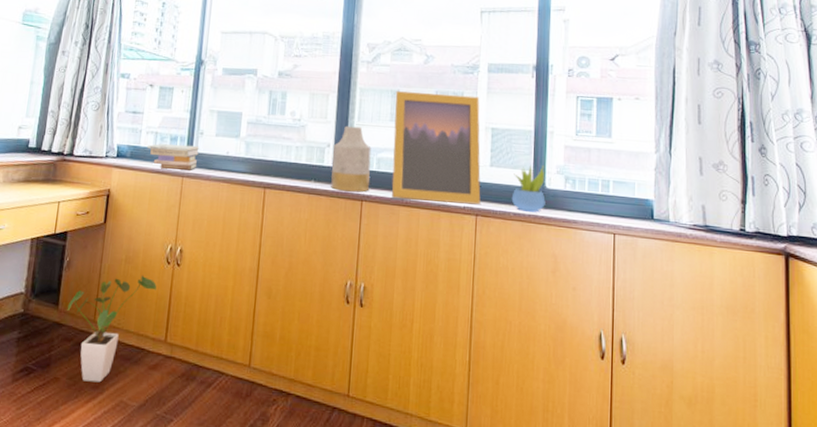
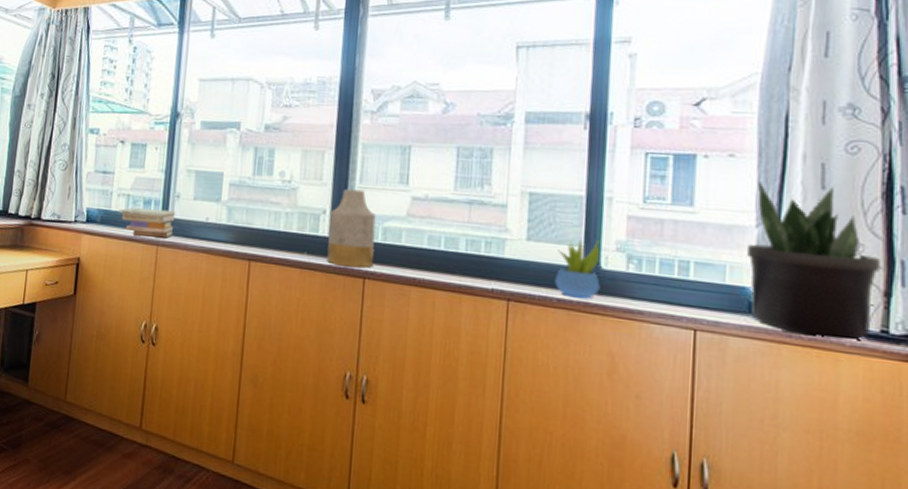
house plant: present [67,275,157,383] -> none [37,353,130,468]
picture frame: present [391,91,481,205] -> none [400,147,514,288]
planter: none [650,118,738,237] -> present [747,181,880,340]

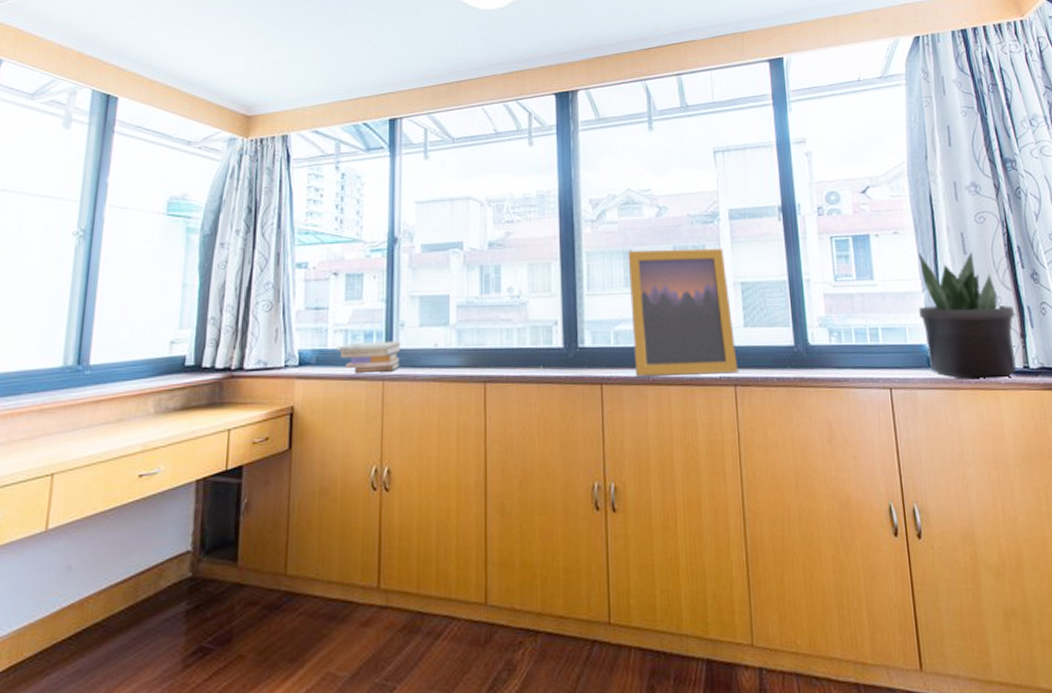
vase: present [327,188,376,268] -> none [561,297,608,375]
picture frame: none [400,147,514,288] -> present [627,248,738,376]
succulent plant: present [554,239,601,299] -> none [771,318,811,375]

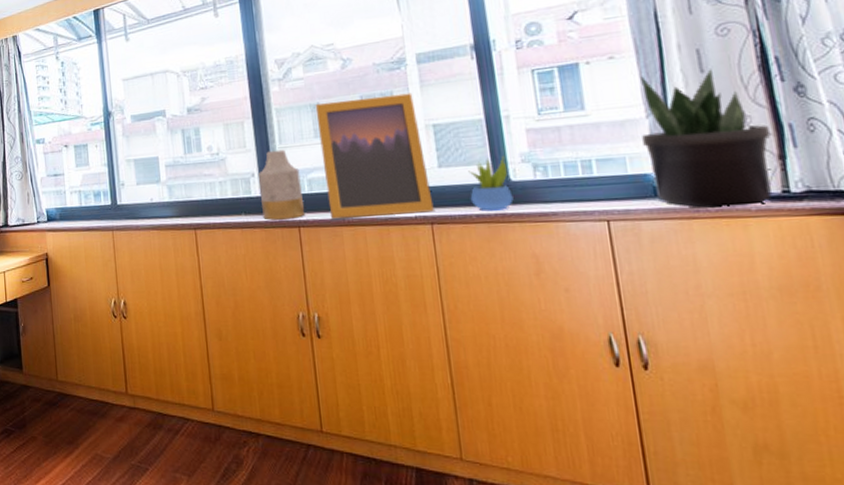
books: present [336,340,401,374] -> none [74,197,124,226]
vase: none [561,297,608,375] -> present [258,149,304,220]
succulent plant: none [771,318,811,375] -> present [468,155,514,211]

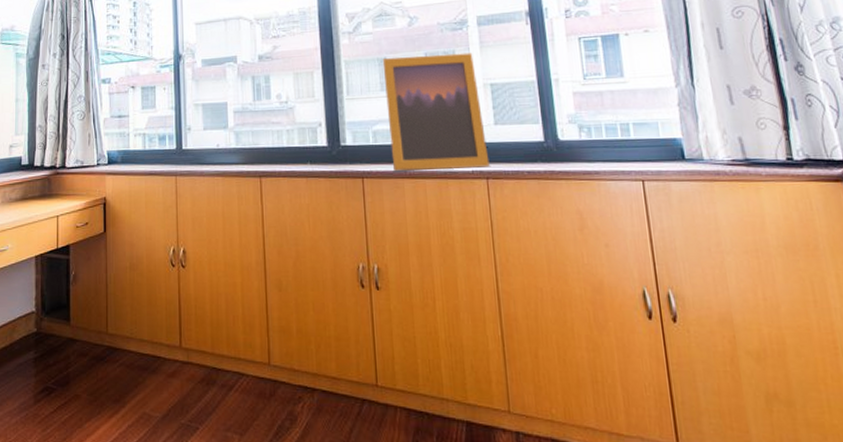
vase: present [258,149,304,220] -> none [325,101,368,170]
succulent plant: present [468,155,514,211] -> none [521,115,561,168]
planter: present [640,69,772,208] -> none [671,46,778,171]

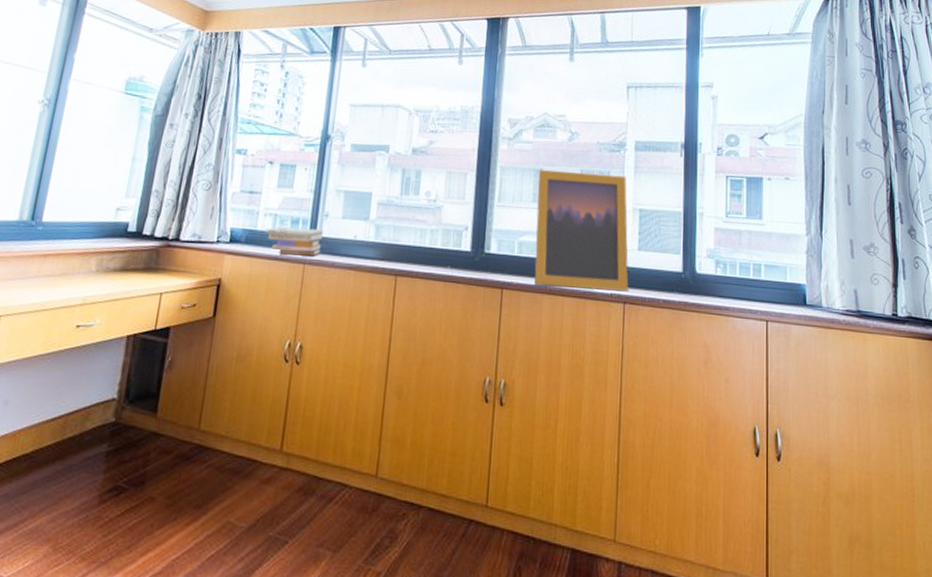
books: none [137,142,189,171] -> present [265,227,324,257]

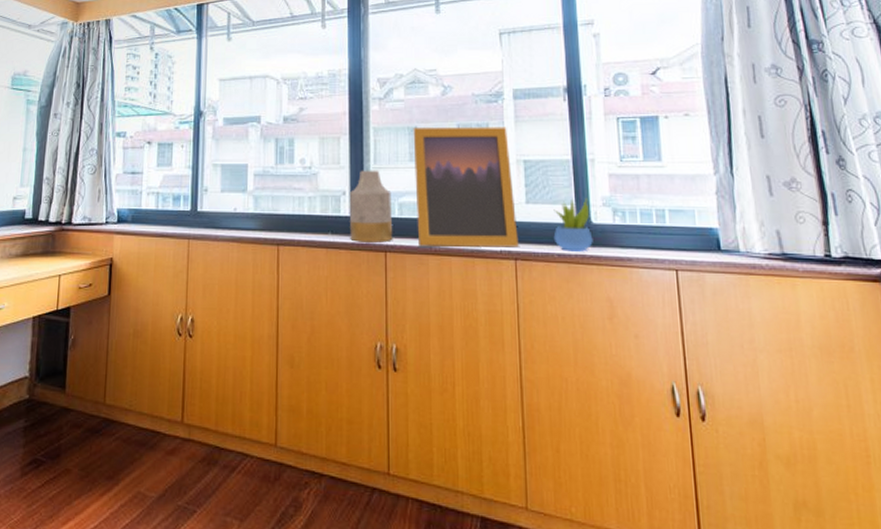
books: present [265,227,324,257] -> none [149,204,204,232]
vase: none [469,207,513,279] -> present [349,170,392,243]
succulent plant: none [660,248,696,299] -> present [553,197,593,252]

